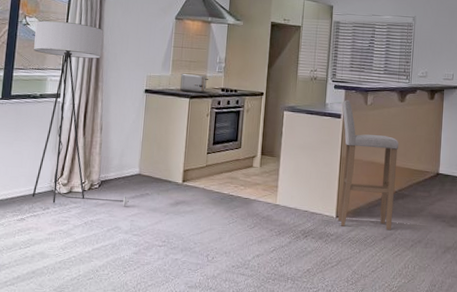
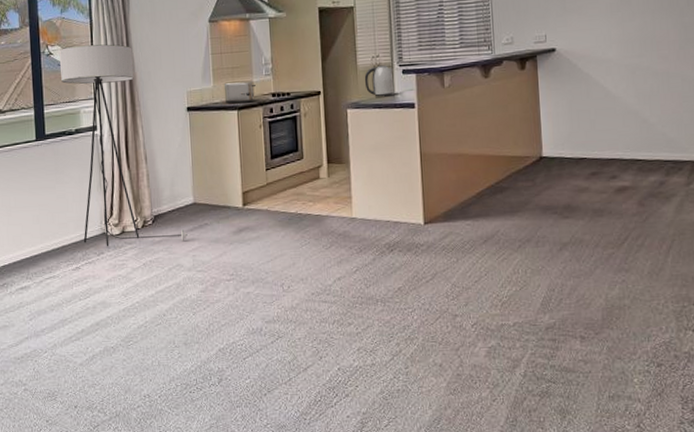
kettle: none [301,78,327,106] -> present [364,65,395,97]
bar stool: present [337,100,399,231] -> none [414,85,493,234]

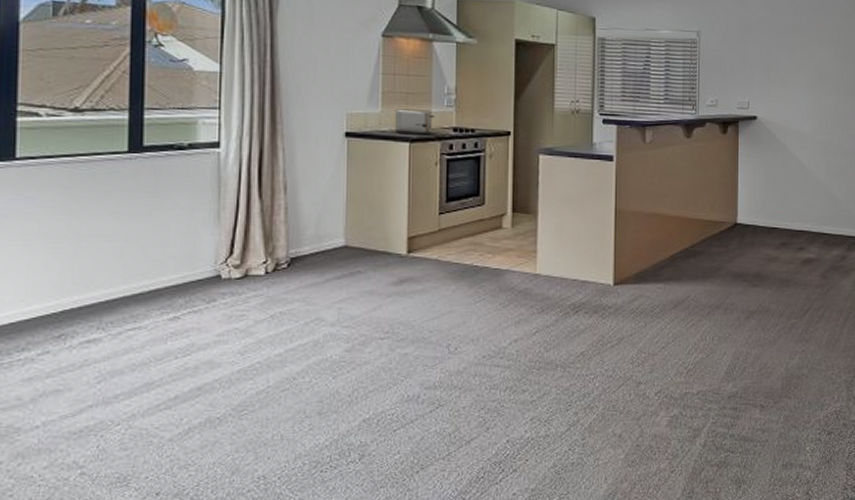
floor lamp: present [58,44,190,247] -> none [172,39,337,293]
kettle: present [364,65,395,97] -> none [561,111,593,146]

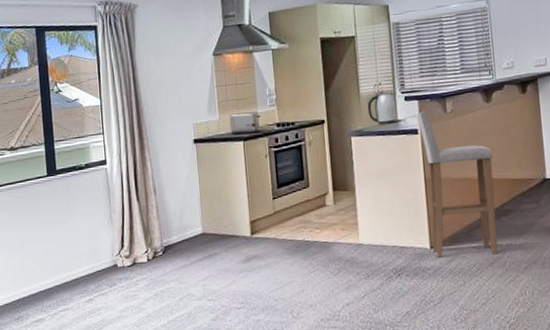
kettle: none [561,111,593,146] -> present [367,92,398,125]
bar stool: none [613,137,688,297] -> present [416,111,499,258]

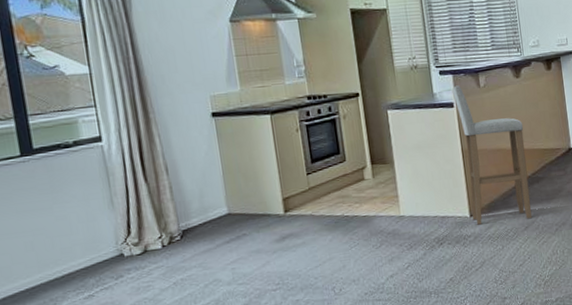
toaster: present [229,111,261,135] -> none [252,83,289,108]
kettle: present [367,92,398,125] -> none [402,66,434,98]

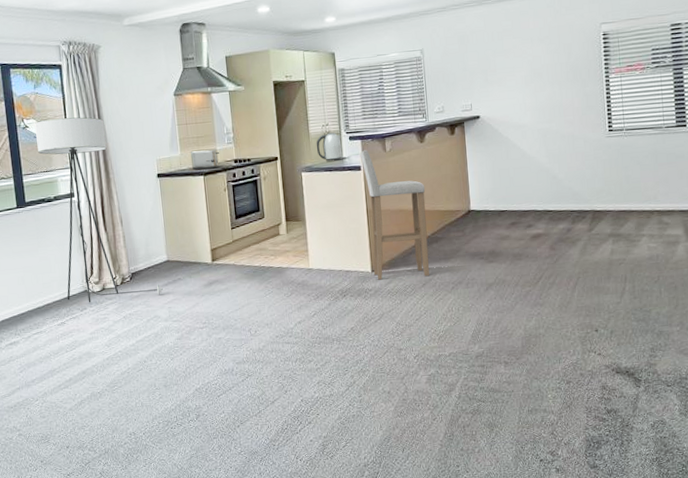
floor lamp: none [42,44,227,269] -> present [34,117,165,303]
toaster: none [252,83,289,108] -> present [190,148,219,170]
kettle: none [402,66,434,98] -> present [316,132,343,162]

